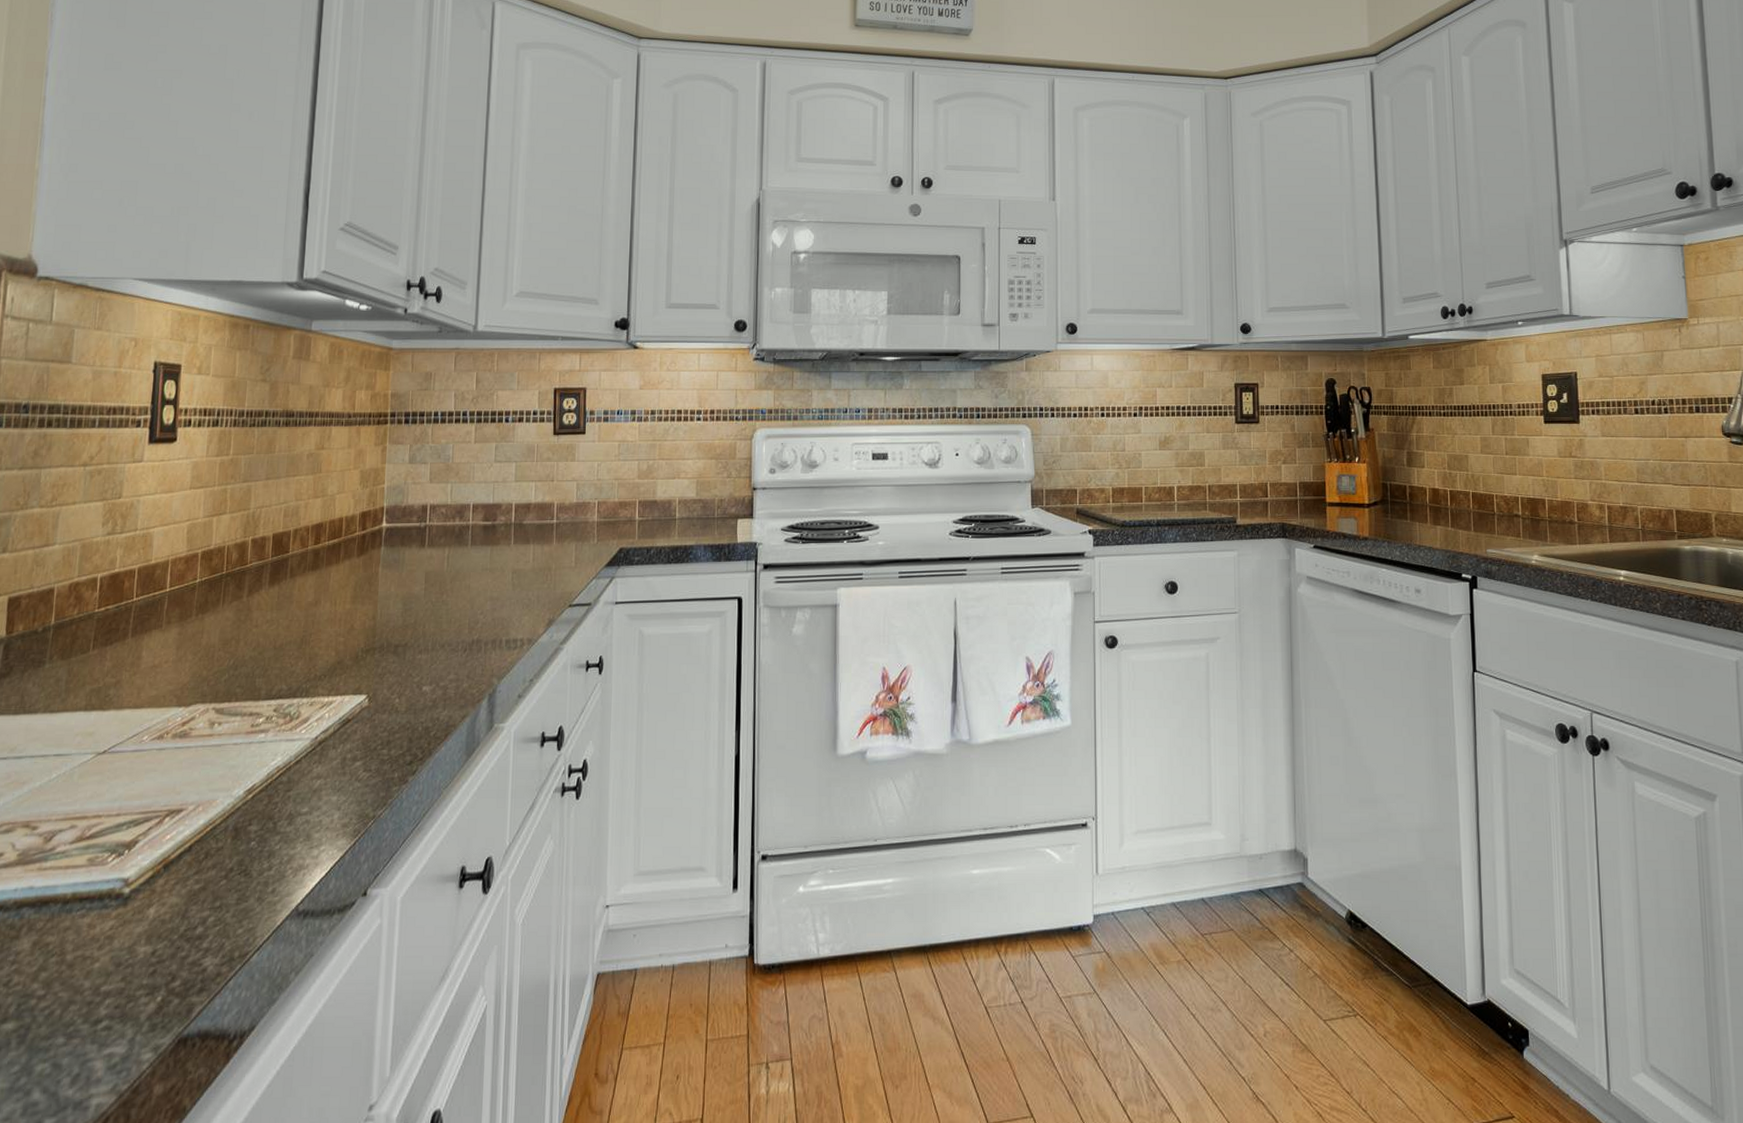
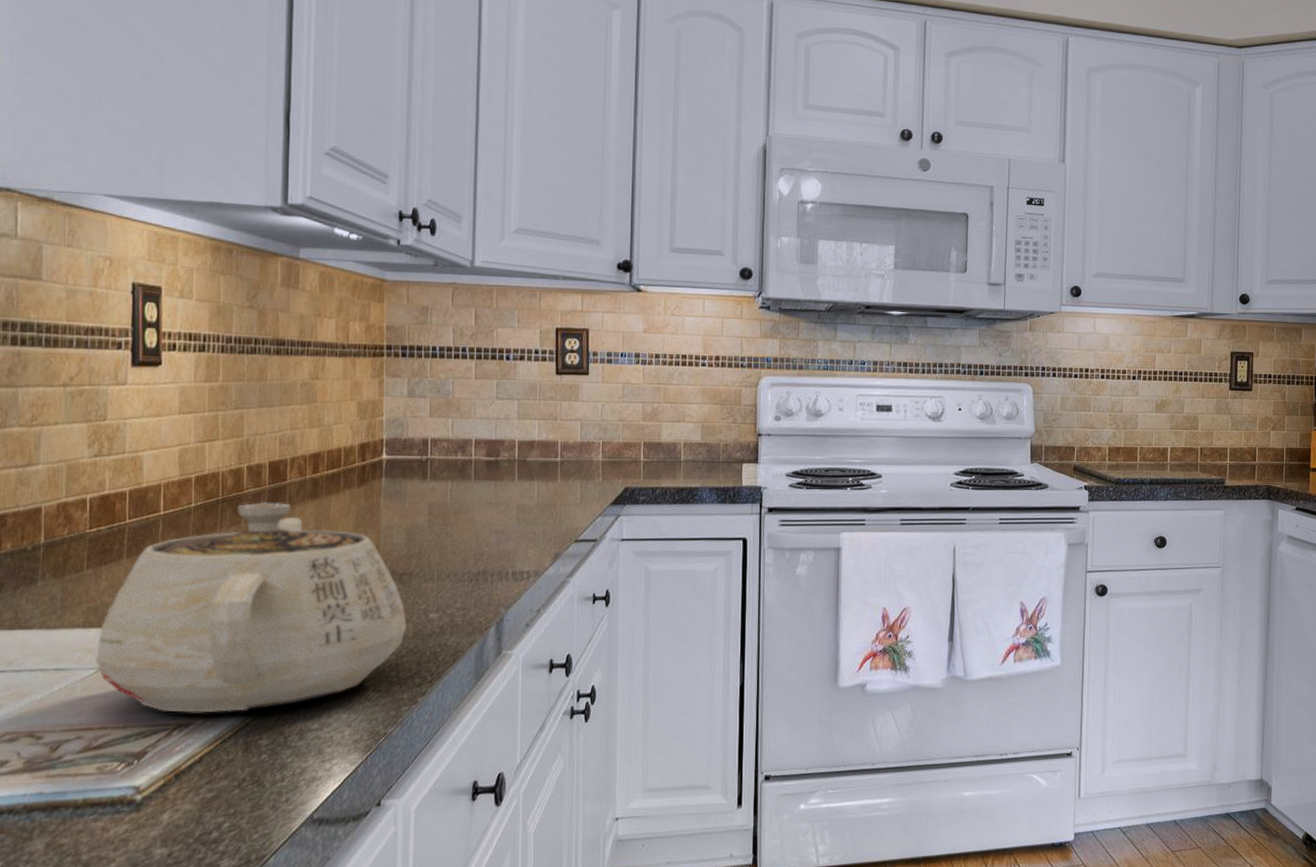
teapot: none [94,575,400,798] -> present [95,502,407,713]

